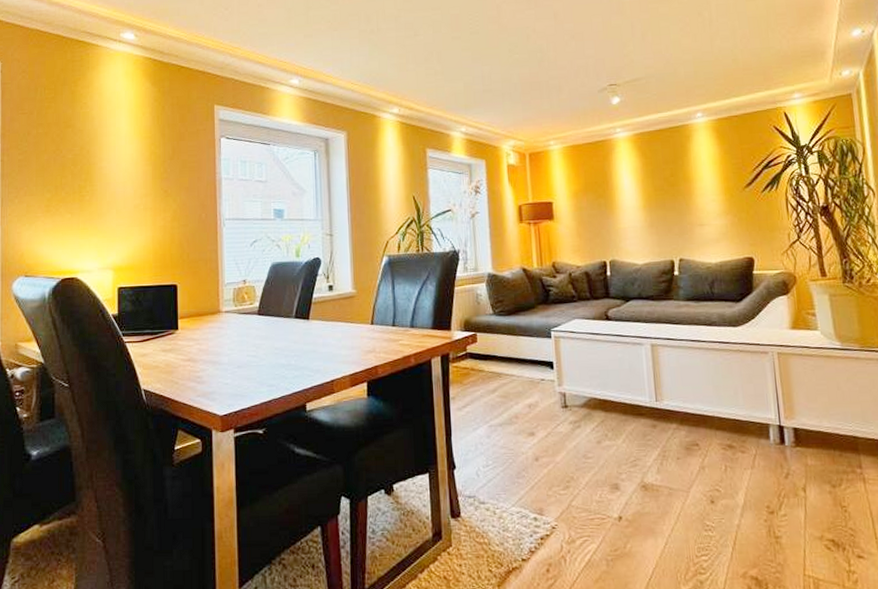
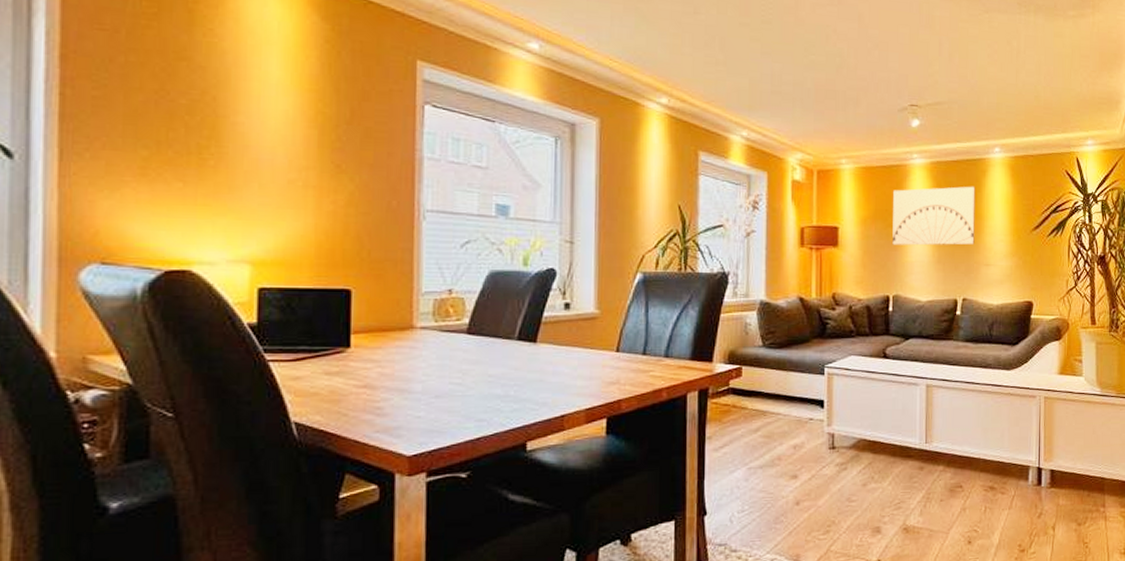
wall art: none [601,151,686,214] -> present [892,186,976,246]

